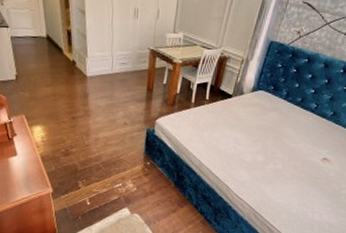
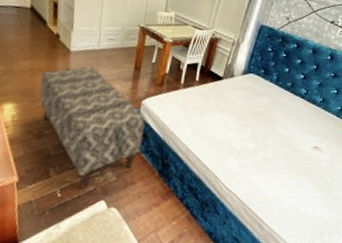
bench: none [62,90,160,198] -> present [39,66,146,189]

